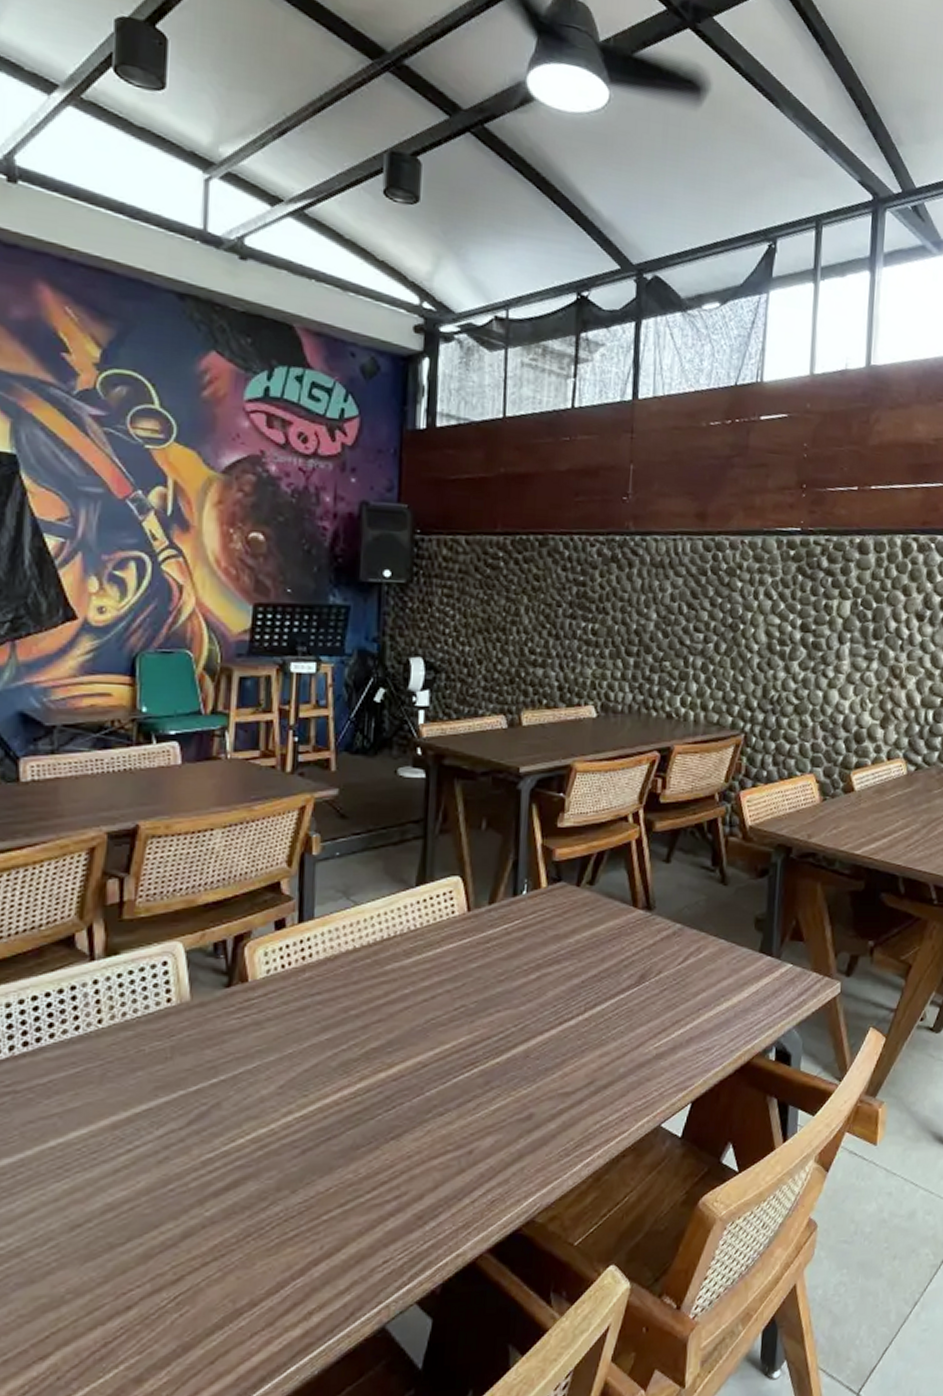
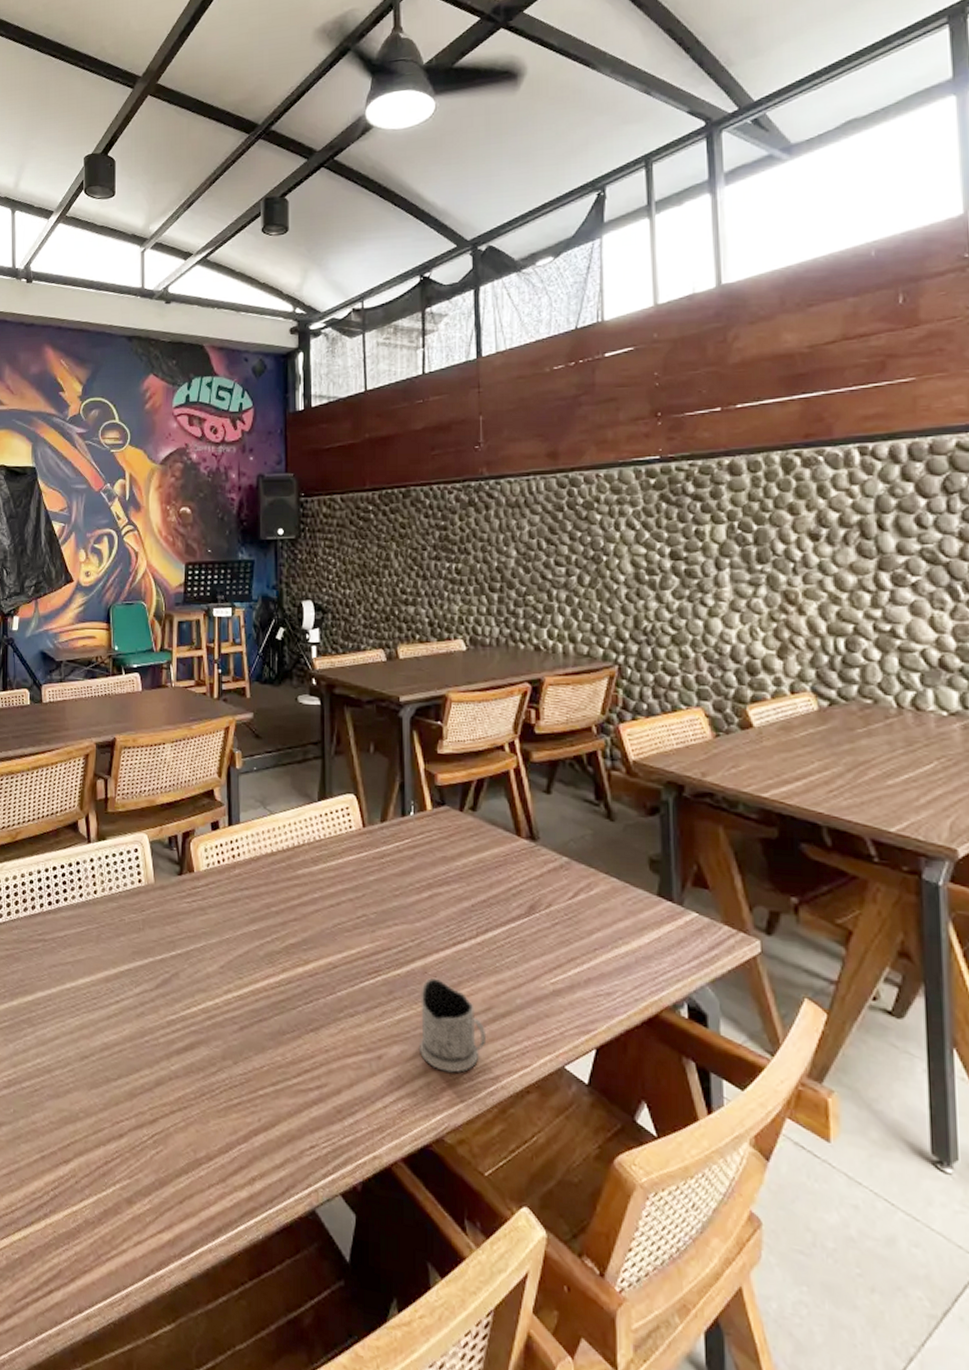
tea glass holder: none [514,1060,587,1153] -> present [418,977,487,1073]

